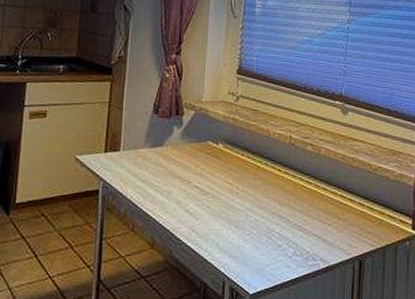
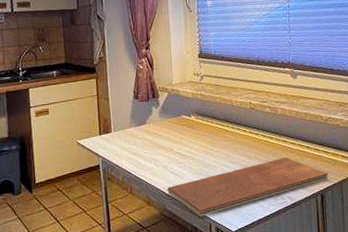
chopping board: none [176,208,371,271] -> present [166,157,329,217]

